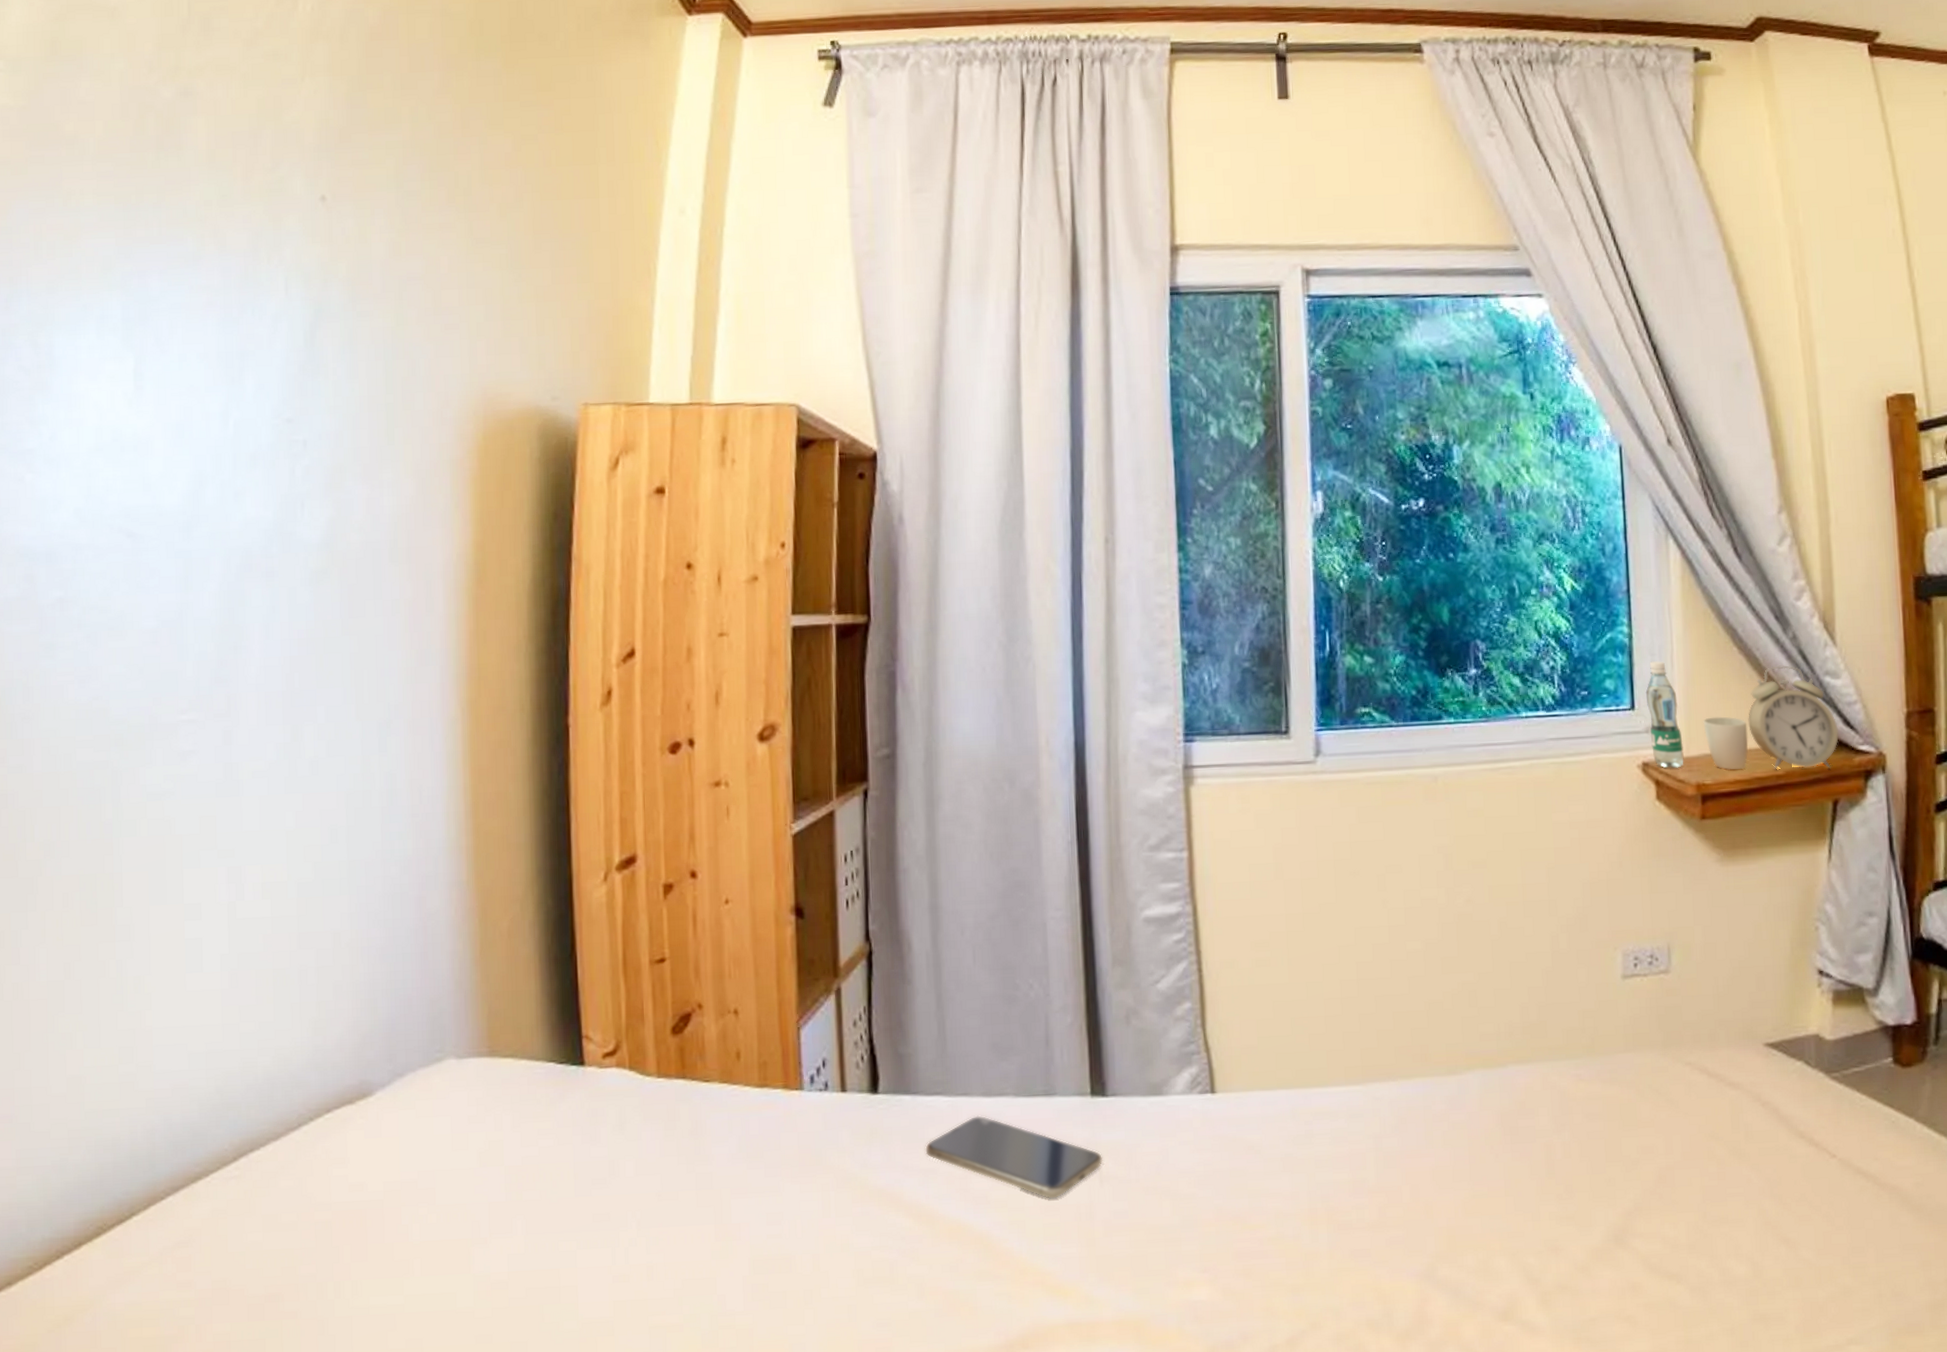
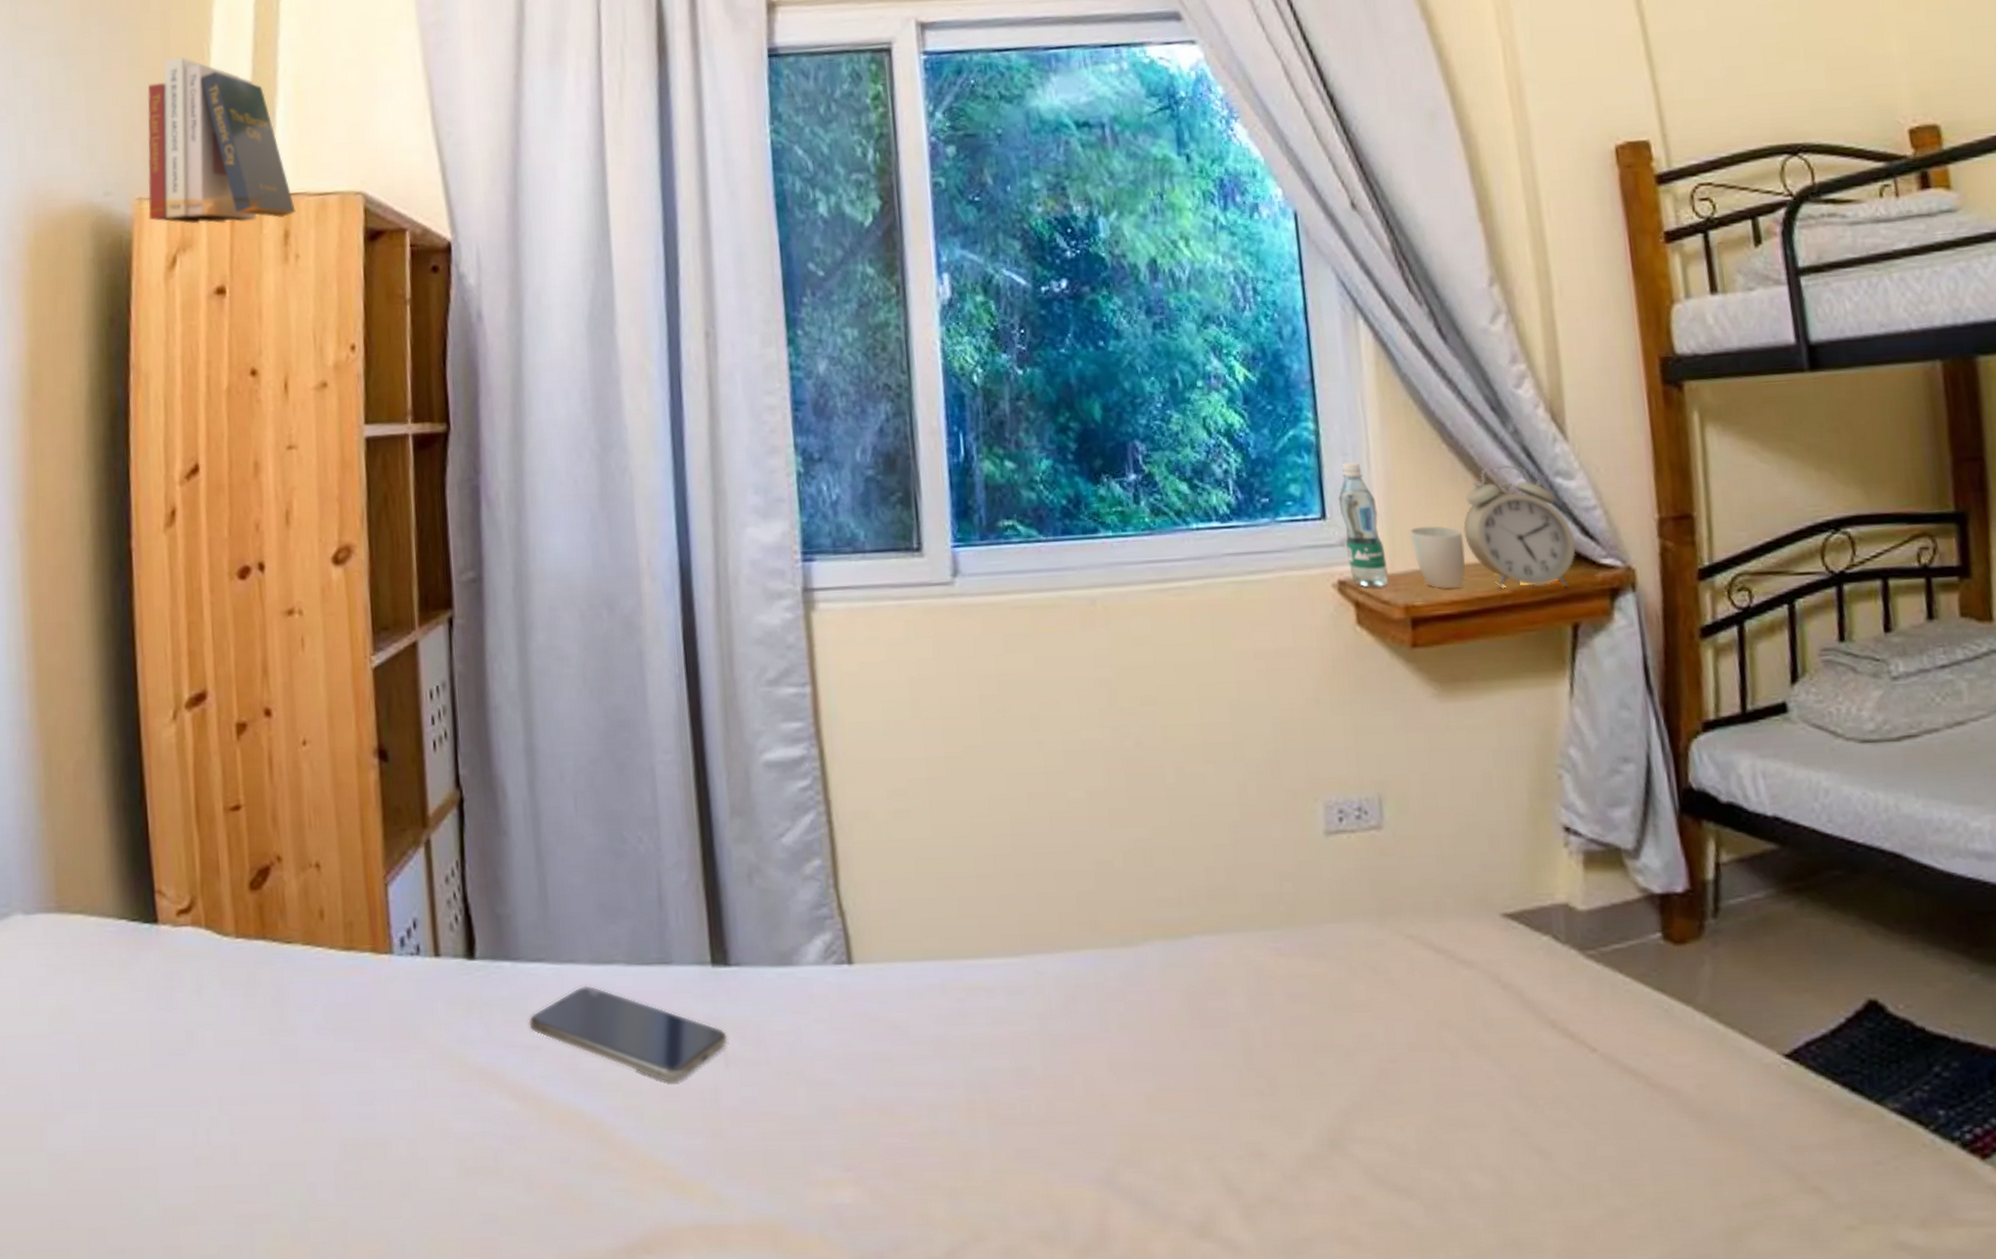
books: none [593,275,733,429] -> present [147,57,296,224]

